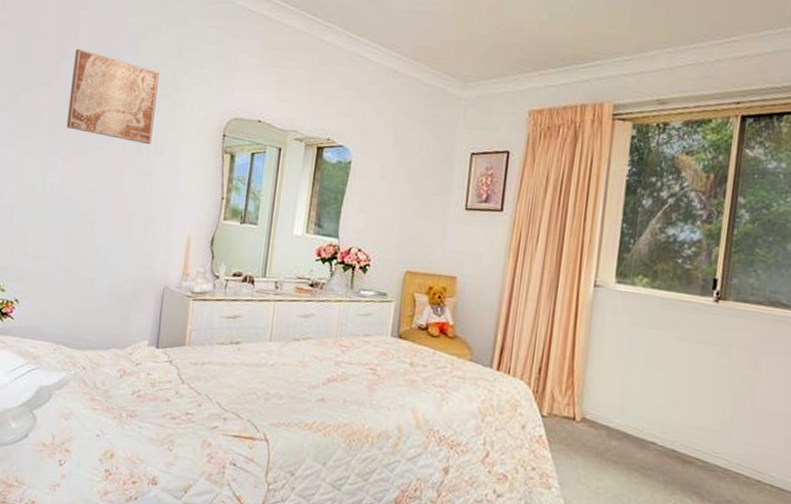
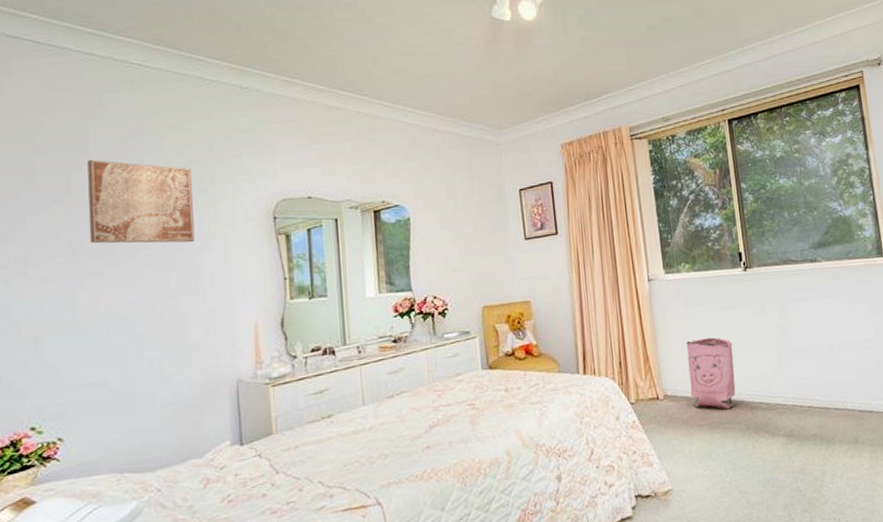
bag: none [613,365,678,455] -> present [686,337,736,410]

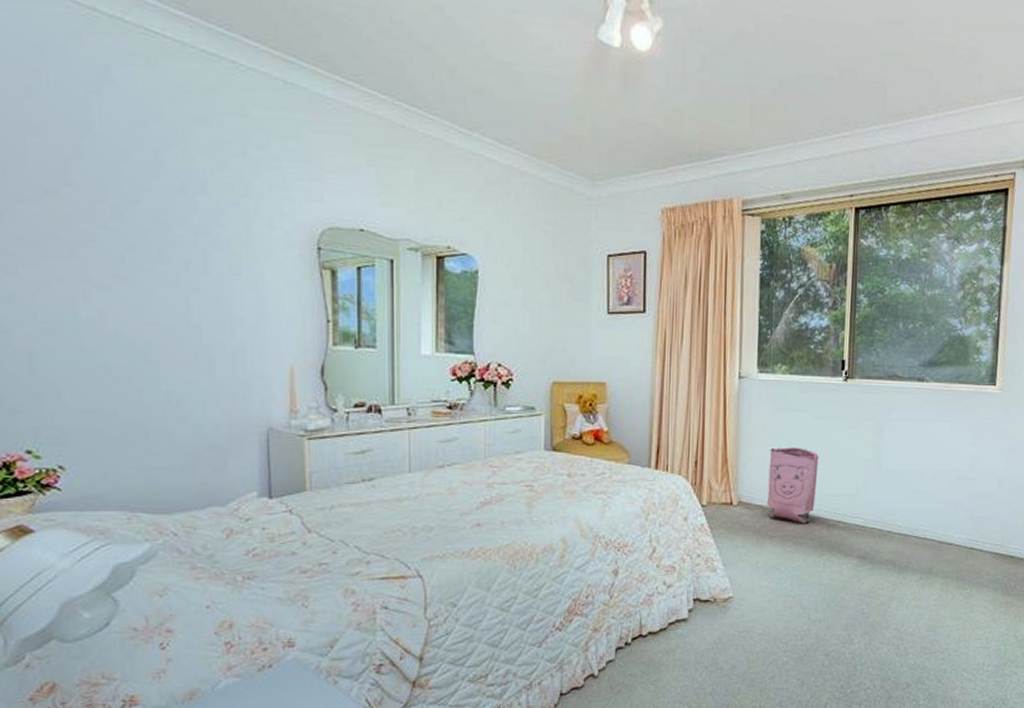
wall art: present [87,159,195,244] -> none [91,145,222,264]

